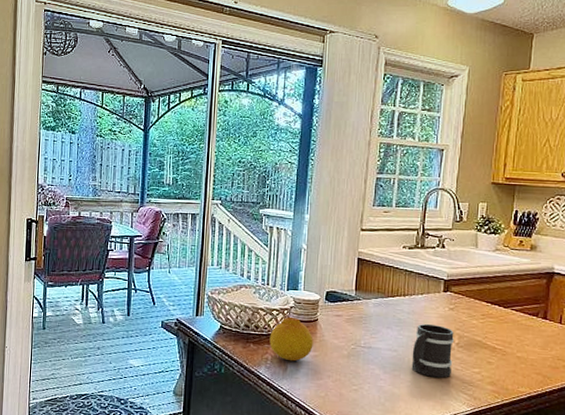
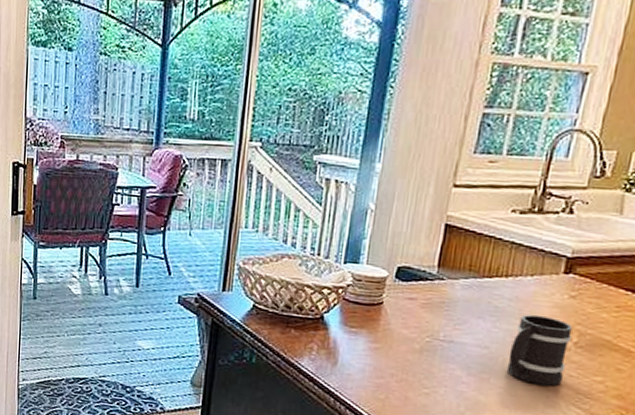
fruit: present [269,316,313,362] -> none [316,297,375,354]

